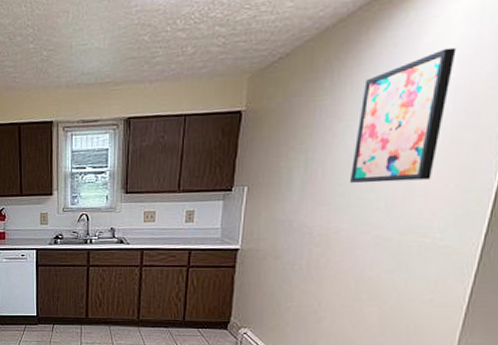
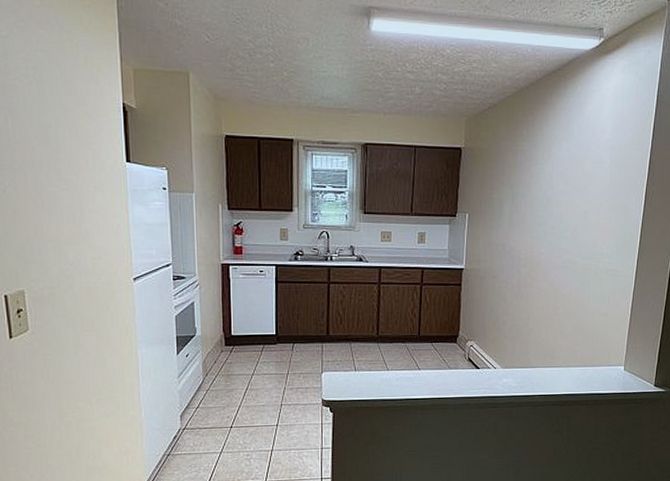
wall art: present [350,47,457,183] -> none [545,116,609,216]

